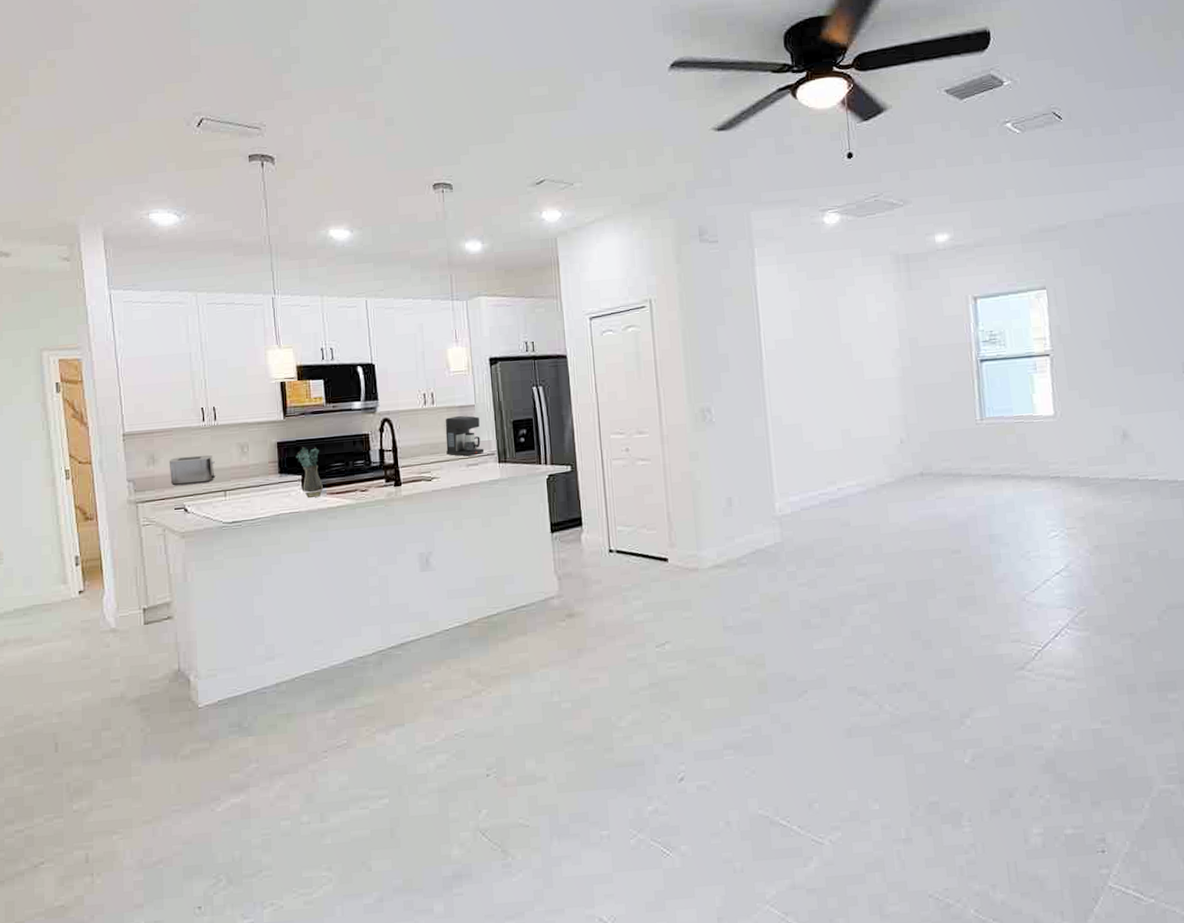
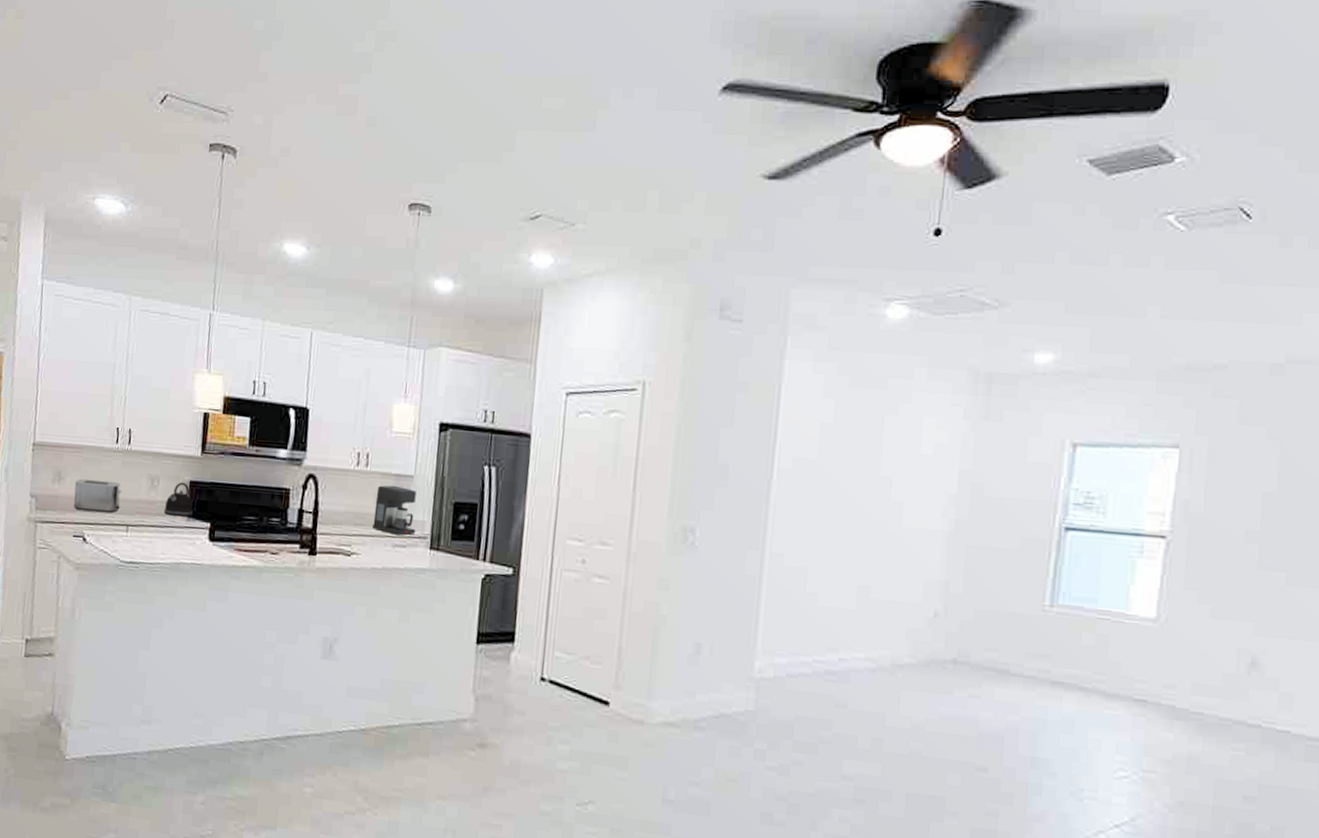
kettle: none [257,444,284,475] -> present [163,482,193,517]
vase: present [295,446,323,499] -> none [207,490,233,552]

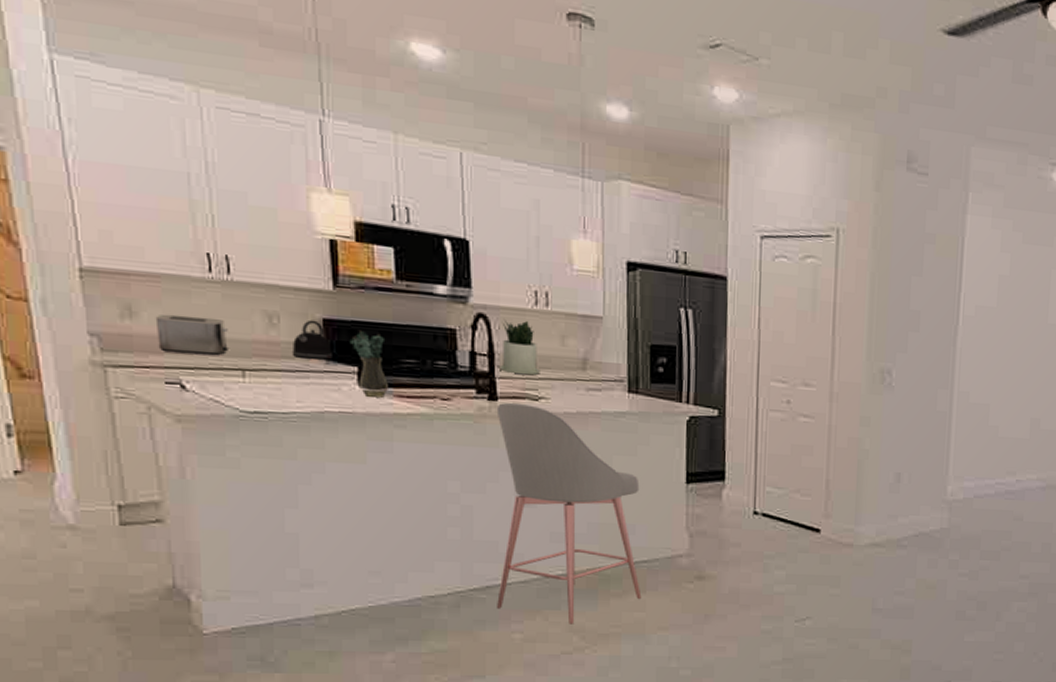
vase: none [207,490,233,552] -> present [349,330,388,399]
bar stool: none [294,557,433,784] -> present [496,402,642,625]
planter: none [320,479,355,532] -> present [498,319,540,376]
coffee maker: present [372,485,416,536] -> none [561,326,611,379]

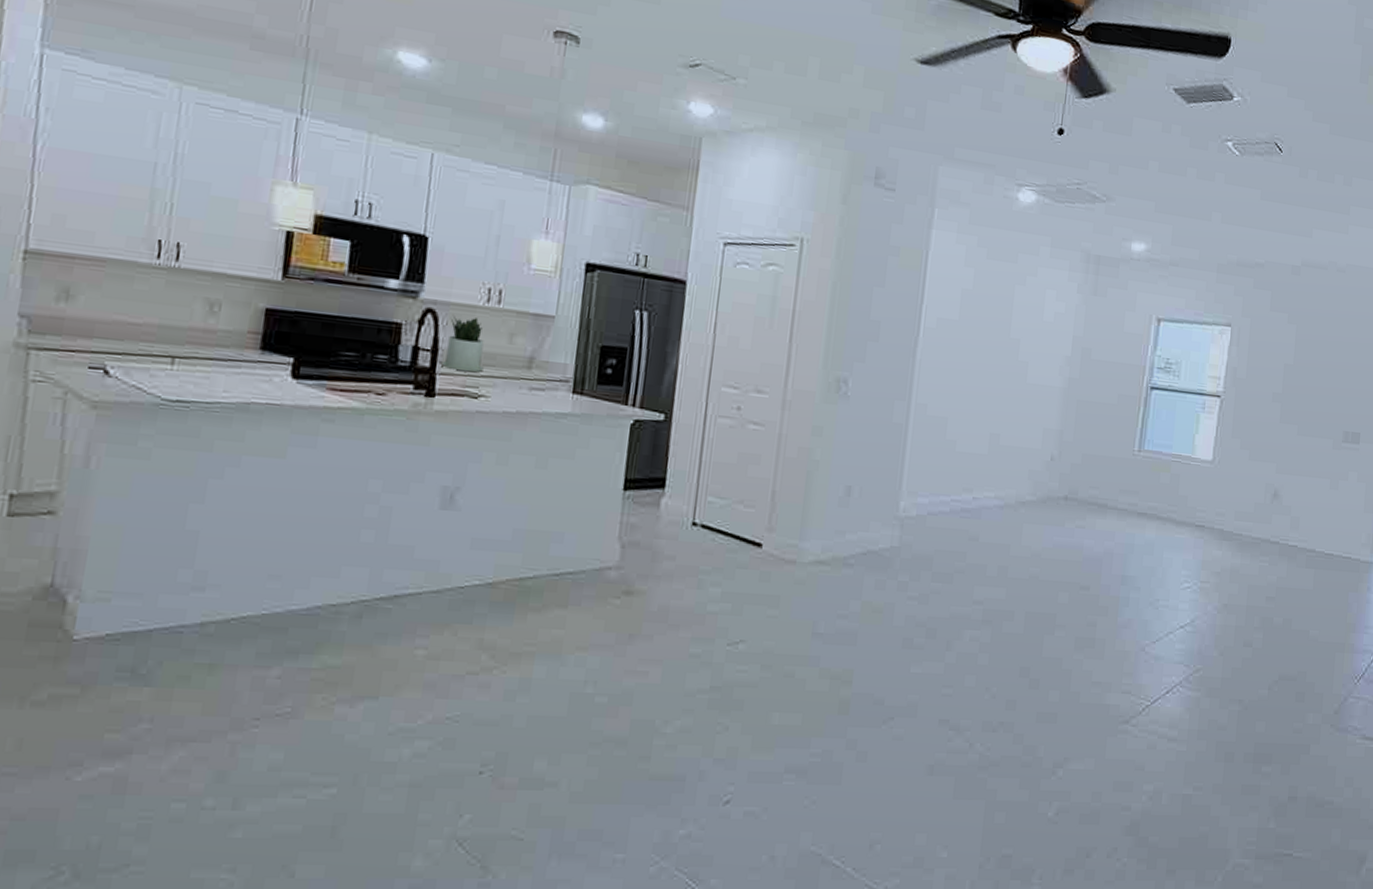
toaster: present [155,313,228,356] -> none [89,298,165,342]
kettle: present [291,319,332,360] -> none [227,309,270,350]
vase: present [349,330,388,399] -> none [289,321,326,391]
bar stool: present [496,402,642,625] -> none [403,399,574,641]

